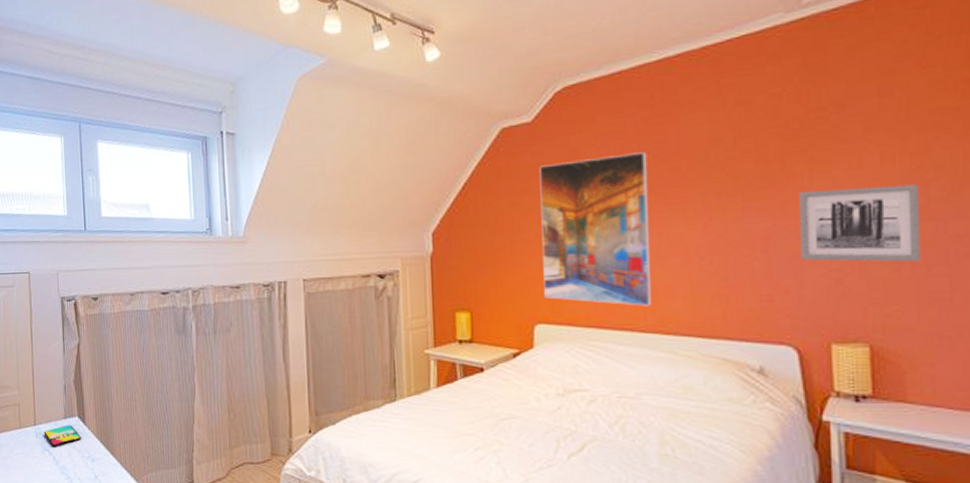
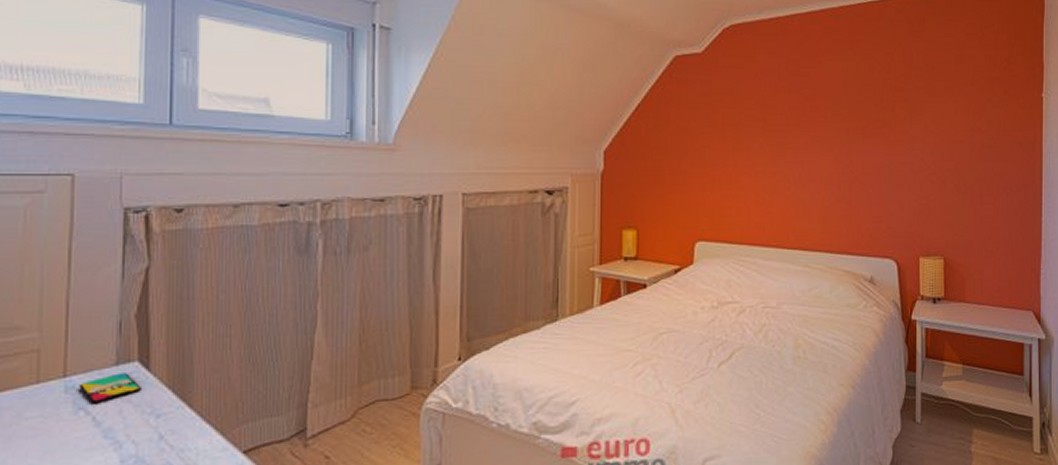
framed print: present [539,152,653,306] -> none [705,90,795,226]
wall art: present [799,185,922,262] -> none [902,133,978,193]

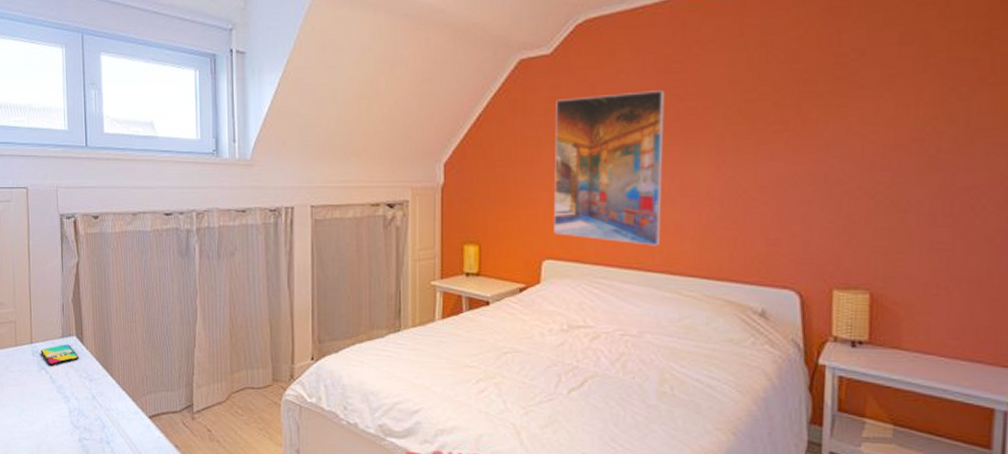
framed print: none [705,90,795,226] -> present [554,90,665,246]

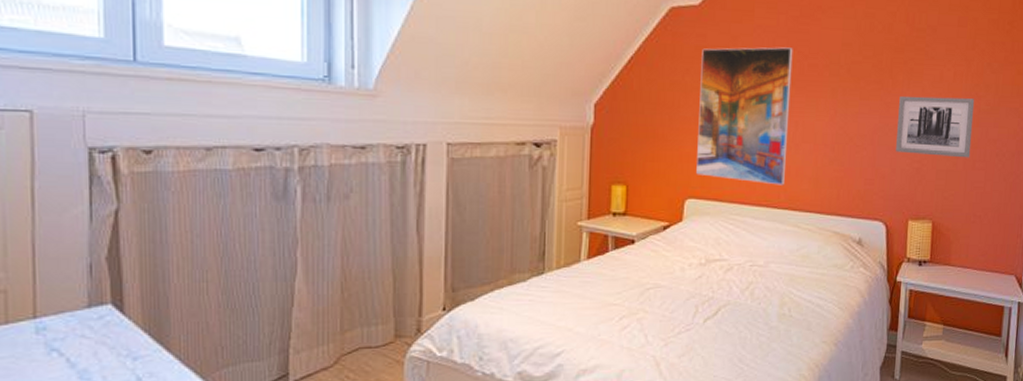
smartphone: present [40,344,79,366] -> none [50,315,116,346]
wall art: none [810,135,932,212] -> present [896,96,975,158]

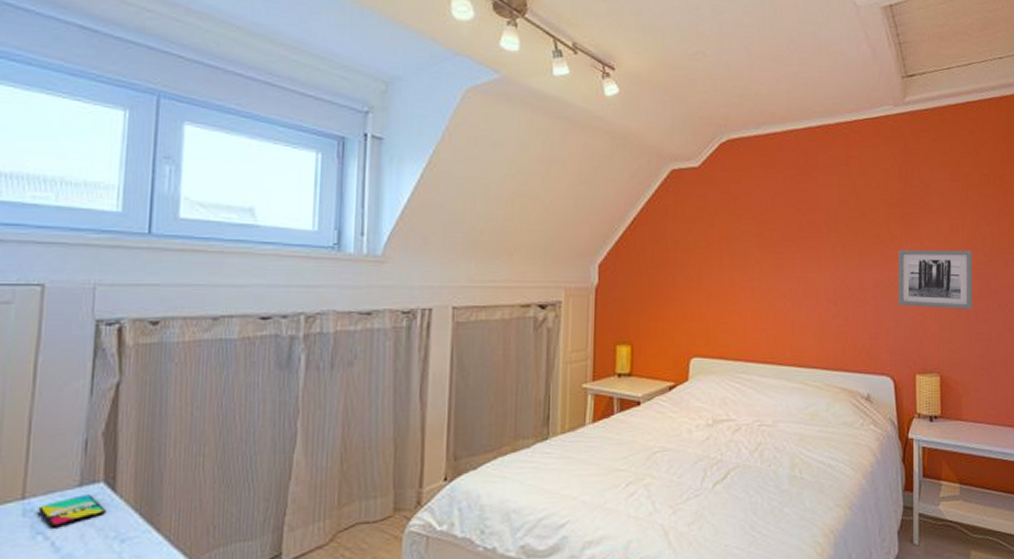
smartphone: none [50,315,116,346] -> present [38,494,106,528]
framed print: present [696,47,793,185] -> none [701,205,792,342]

